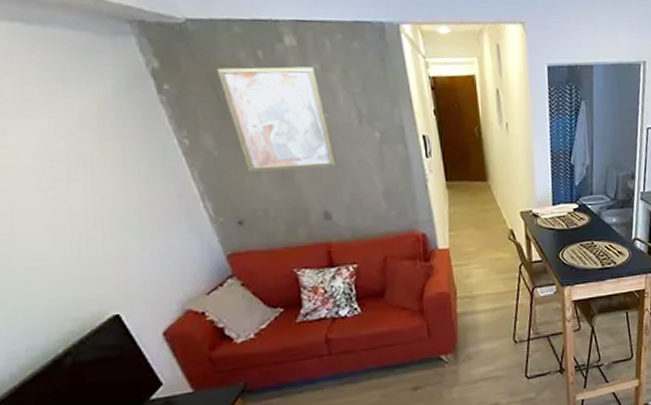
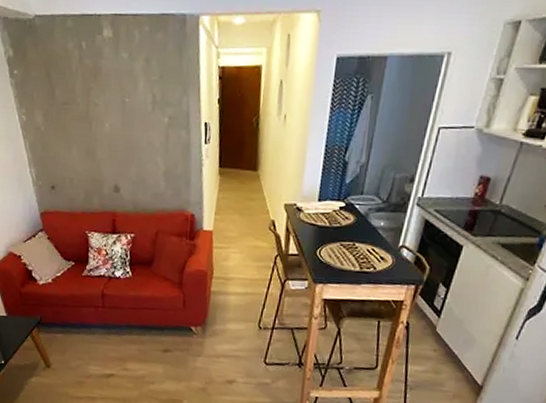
wall art: present [217,66,338,173] -> none [51,56,131,147]

